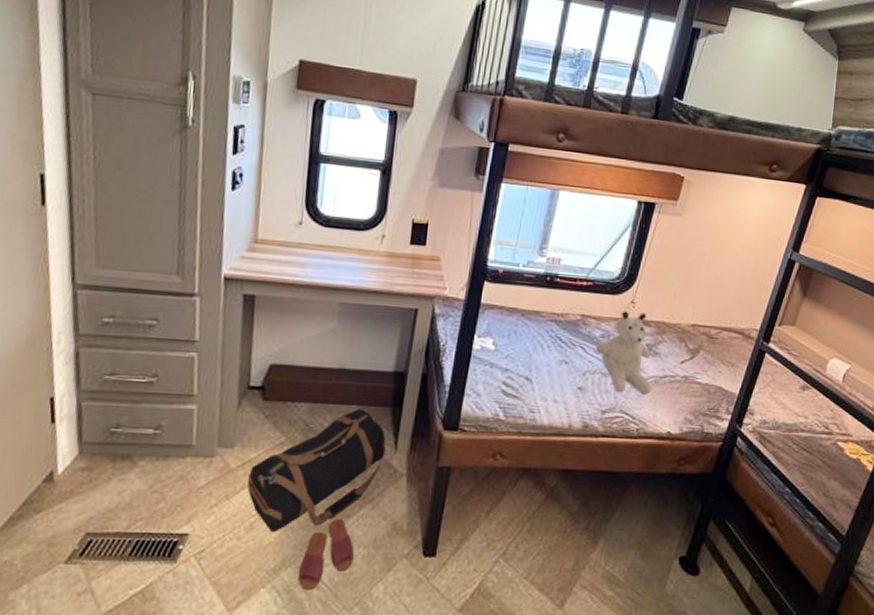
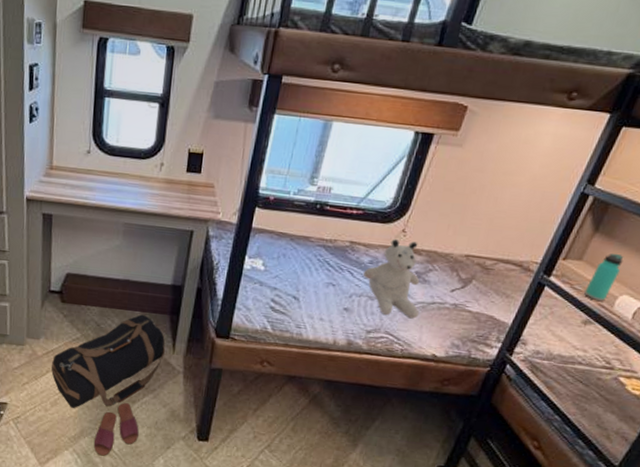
thermos bottle: none [800,317,830,366] -> present [584,253,624,302]

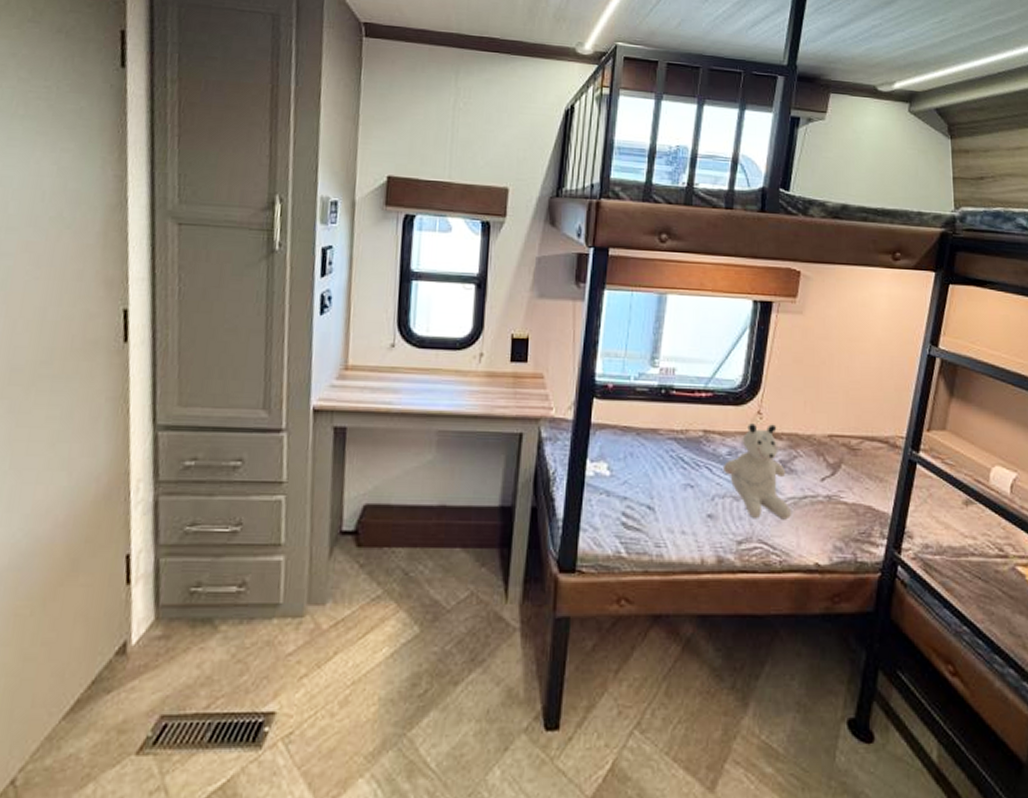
duffel bag: present [51,314,165,408] -> none [341,552,495,706]
slippers: present [93,403,139,456] -> none [400,687,465,779]
thermos bottle: present [584,253,624,302] -> none [957,418,986,477]

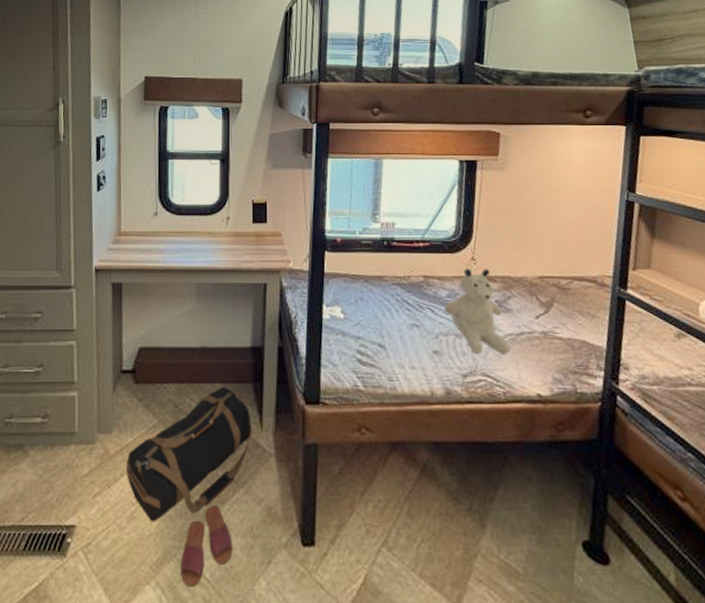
duffel bag: none [341,552,495,706] -> present [126,387,252,521]
slippers: none [400,687,465,779] -> present [180,505,232,587]

